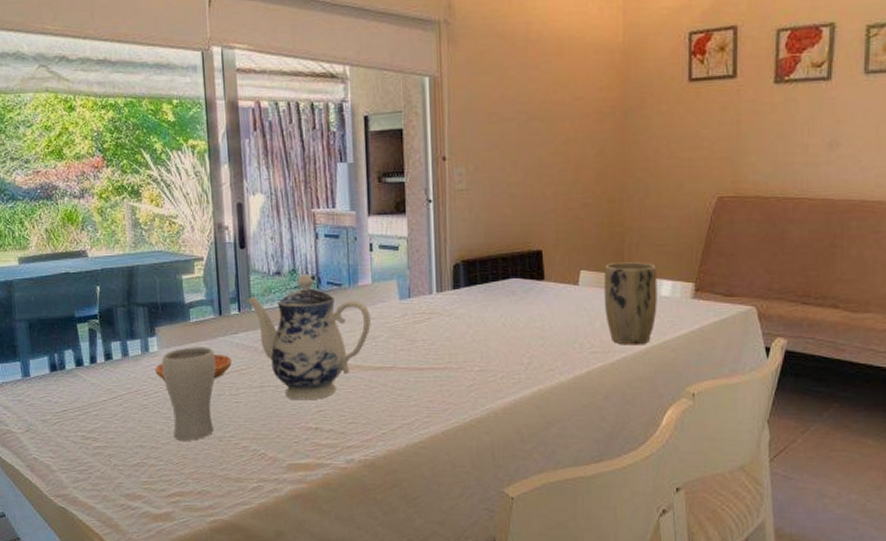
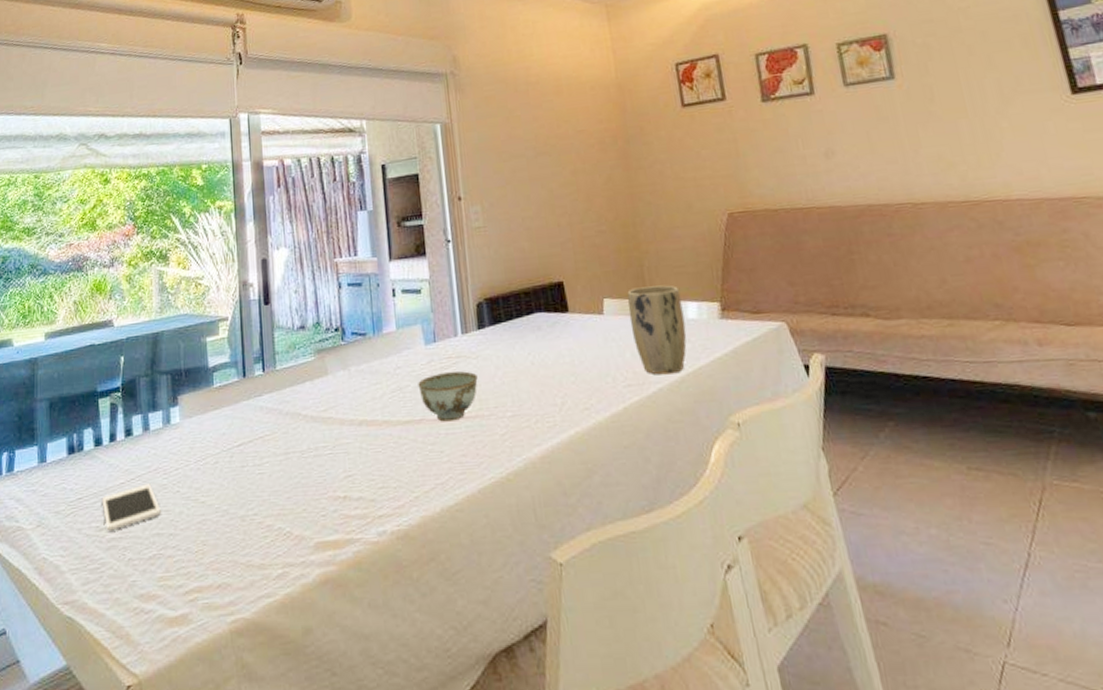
cell phone: none [86,403,143,440] -> present [102,484,161,531]
saucer: present [155,354,232,380] -> none [176,420,256,455]
drinking glass: present [161,347,216,441] -> none [183,413,239,524]
teapot: present [245,274,371,401] -> none [269,325,397,466]
bowl: none [391,327,449,371] -> present [418,371,478,422]

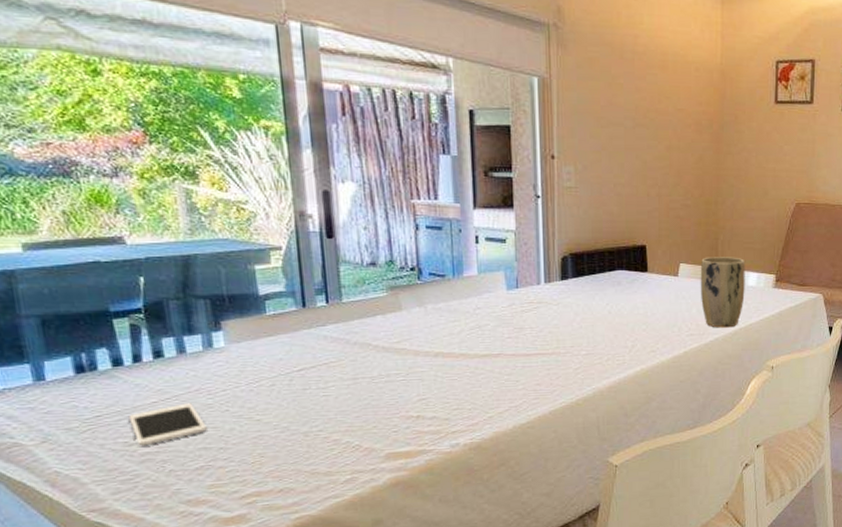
bowl: present [418,371,478,422] -> none [498,315,557,357]

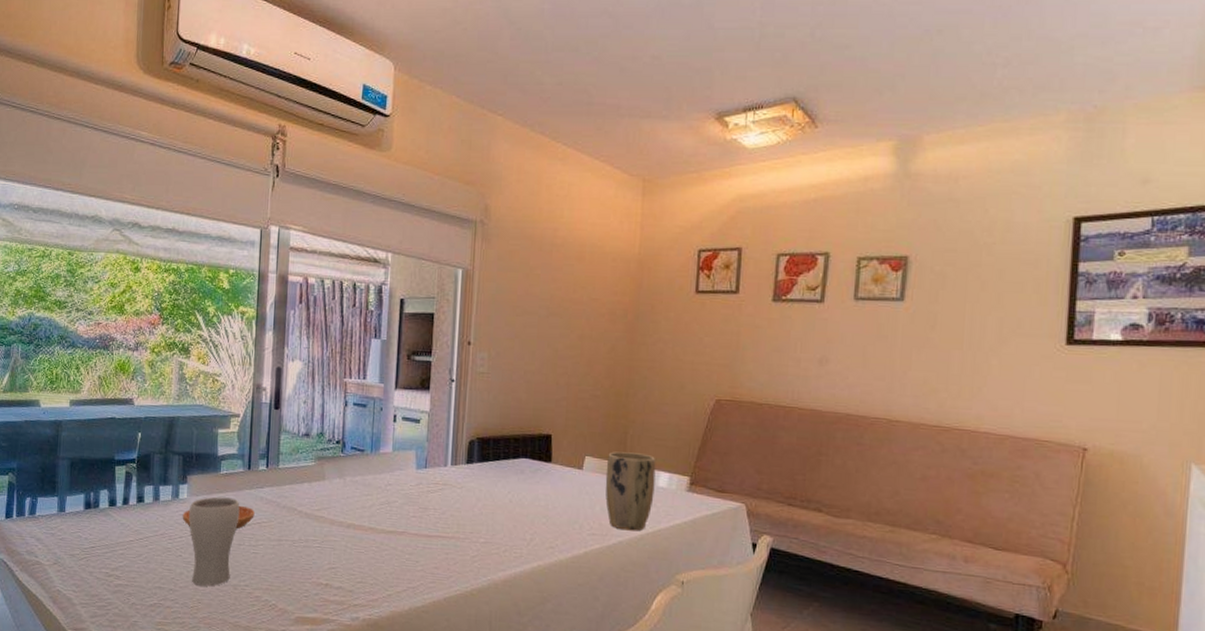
cell phone: present [128,403,207,446] -> none [112,545,164,579]
saucer: none [221,347,319,377] -> present [182,505,255,528]
drinking glass: none [230,340,300,439] -> present [188,496,240,587]

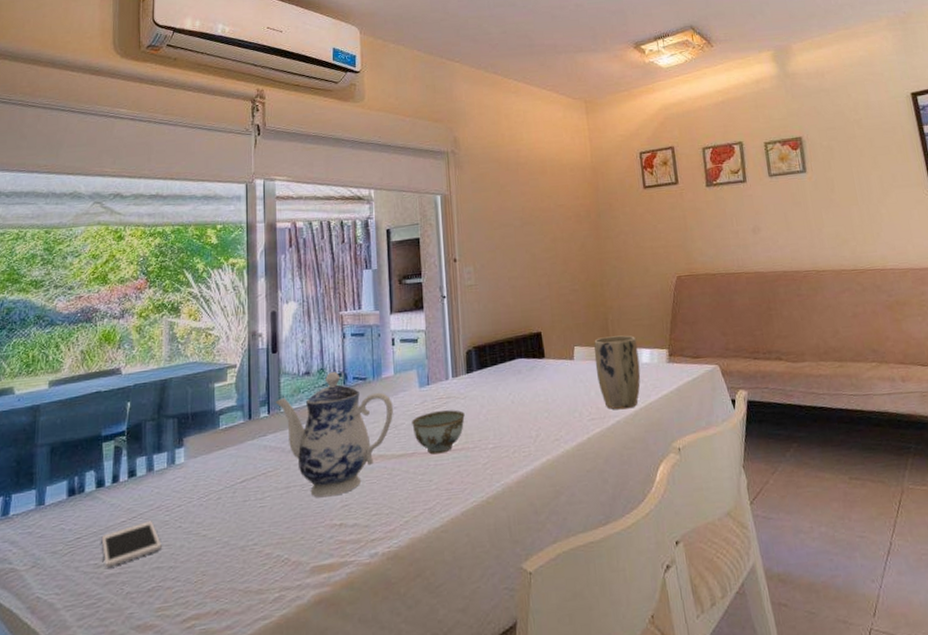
cell phone: none [112,545,164,579] -> present [101,521,162,568]
saucer: present [182,505,255,528] -> none [180,458,259,492]
drinking glass: present [188,496,240,587] -> none [186,452,243,556]
teapot: none [274,437,388,557] -> present [275,371,393,498]
bowl: none [405,495,459,538] -> present [412,410,465,455]

